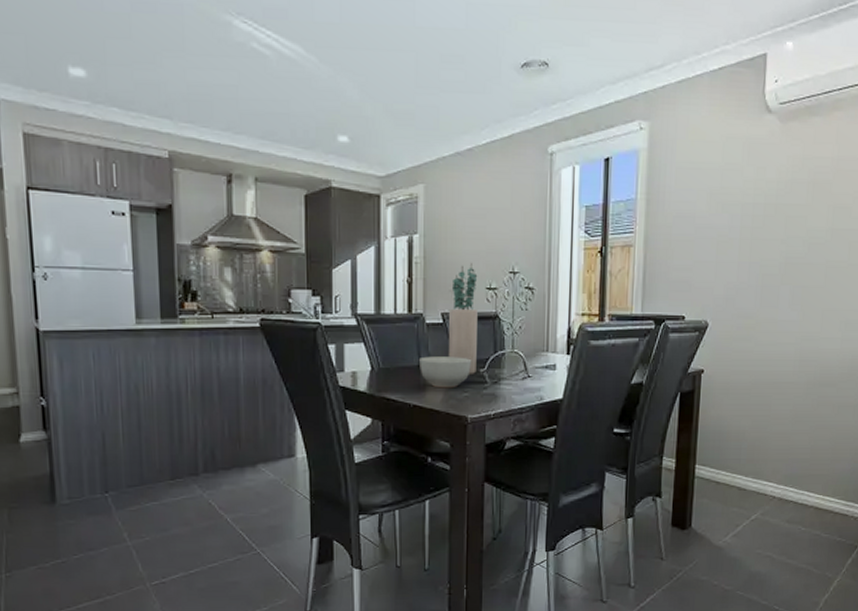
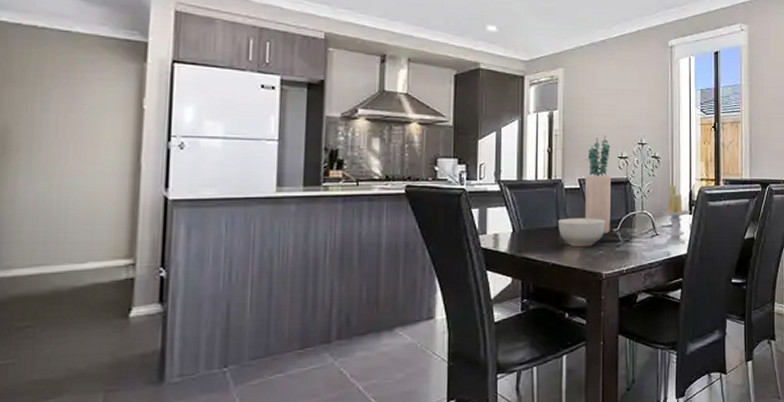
candle: none [533,320,569,389] -> present [660,184,691,245]

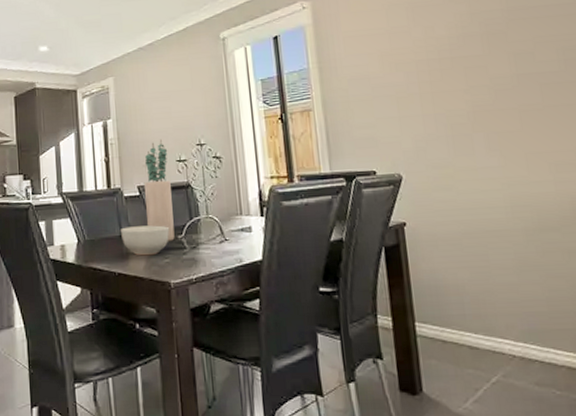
candle: present [660,184,691,245] -> none [227,185,262,251]

